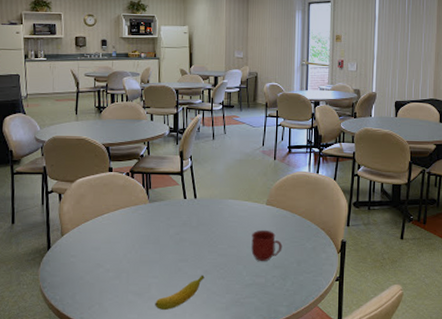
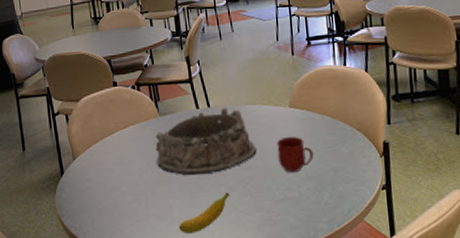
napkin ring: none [141,199,234,258] -> present [155,107,257,176]

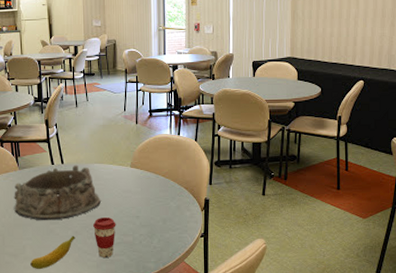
coffee cup: none [250,169,277,218] -> present [93,217,116,258]
mug: present [277,136,314,172] -> none [118,191,148,221]

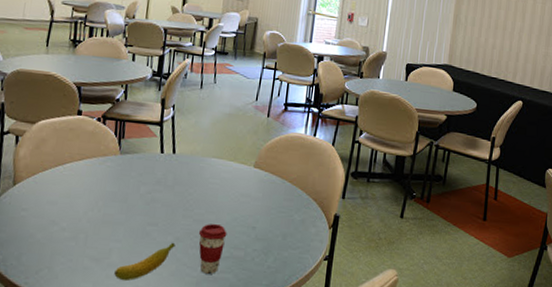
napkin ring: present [14,164,101,221] -> none [106,156,213,222]

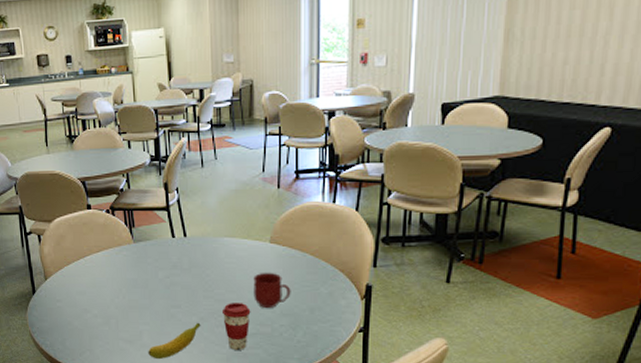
mug: none [231,195,268,232] -> present [253,272,291,308]

